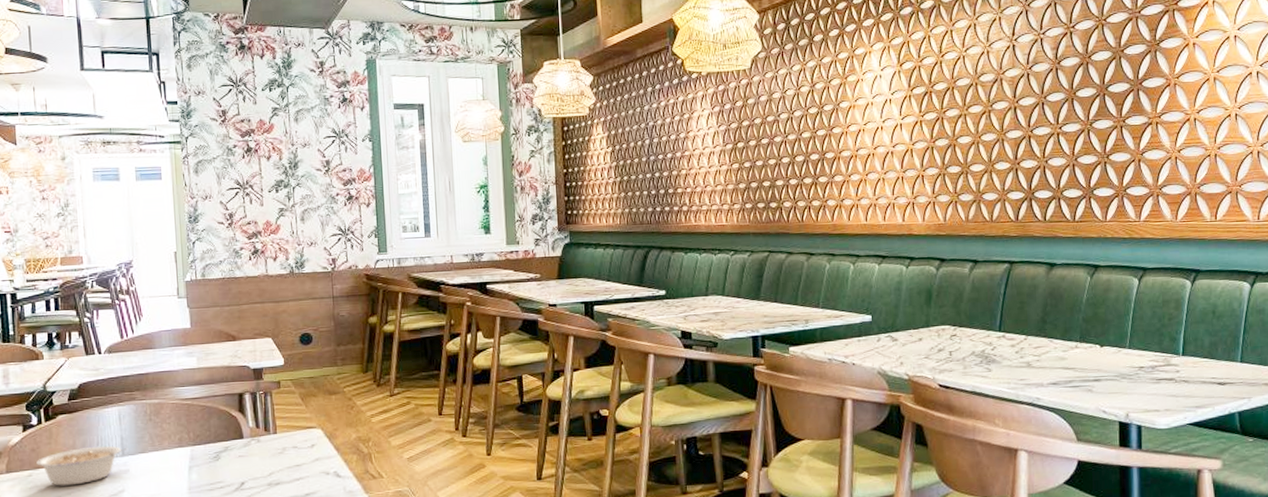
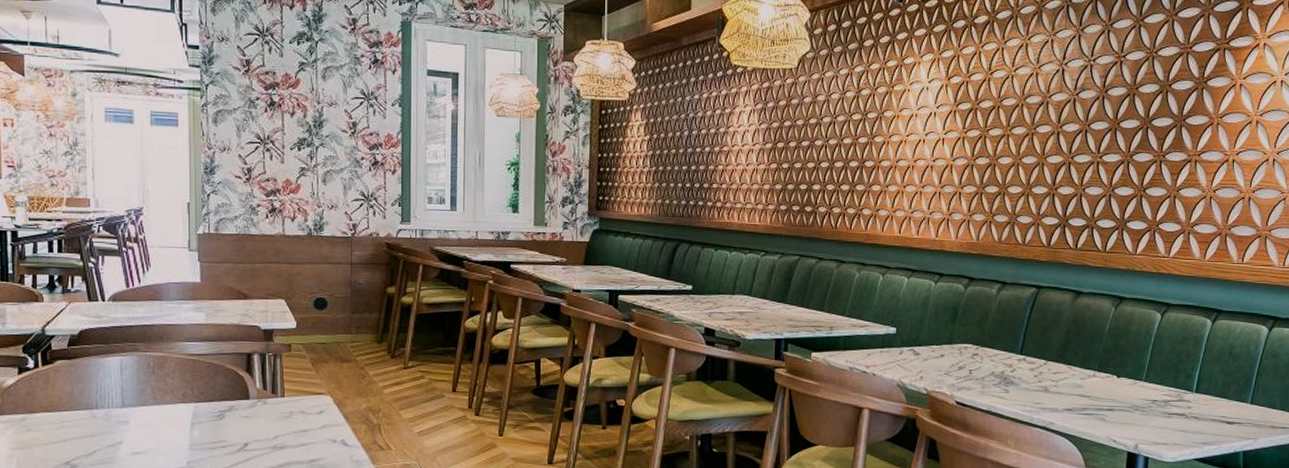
legume: present [35,445,127,486] -> none [30,395,127,433]

